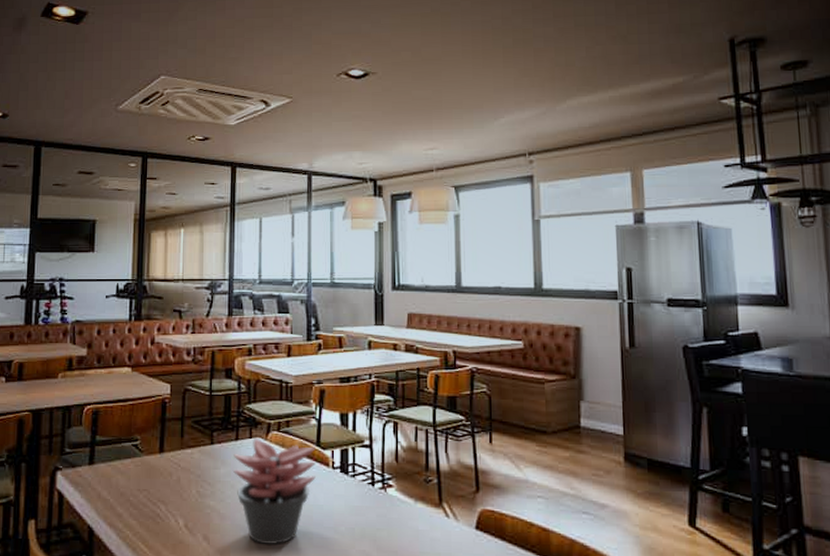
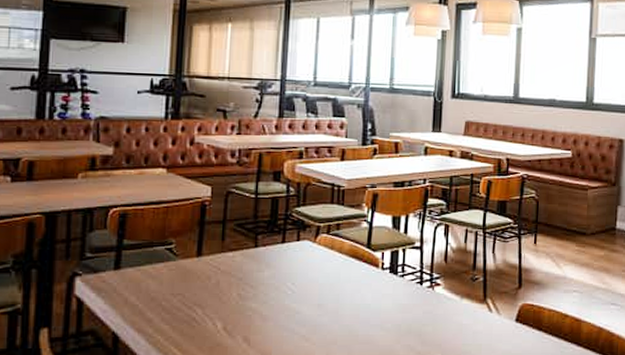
succulent plant: present [233,437,316,546] -> none [278,240,366,344]

